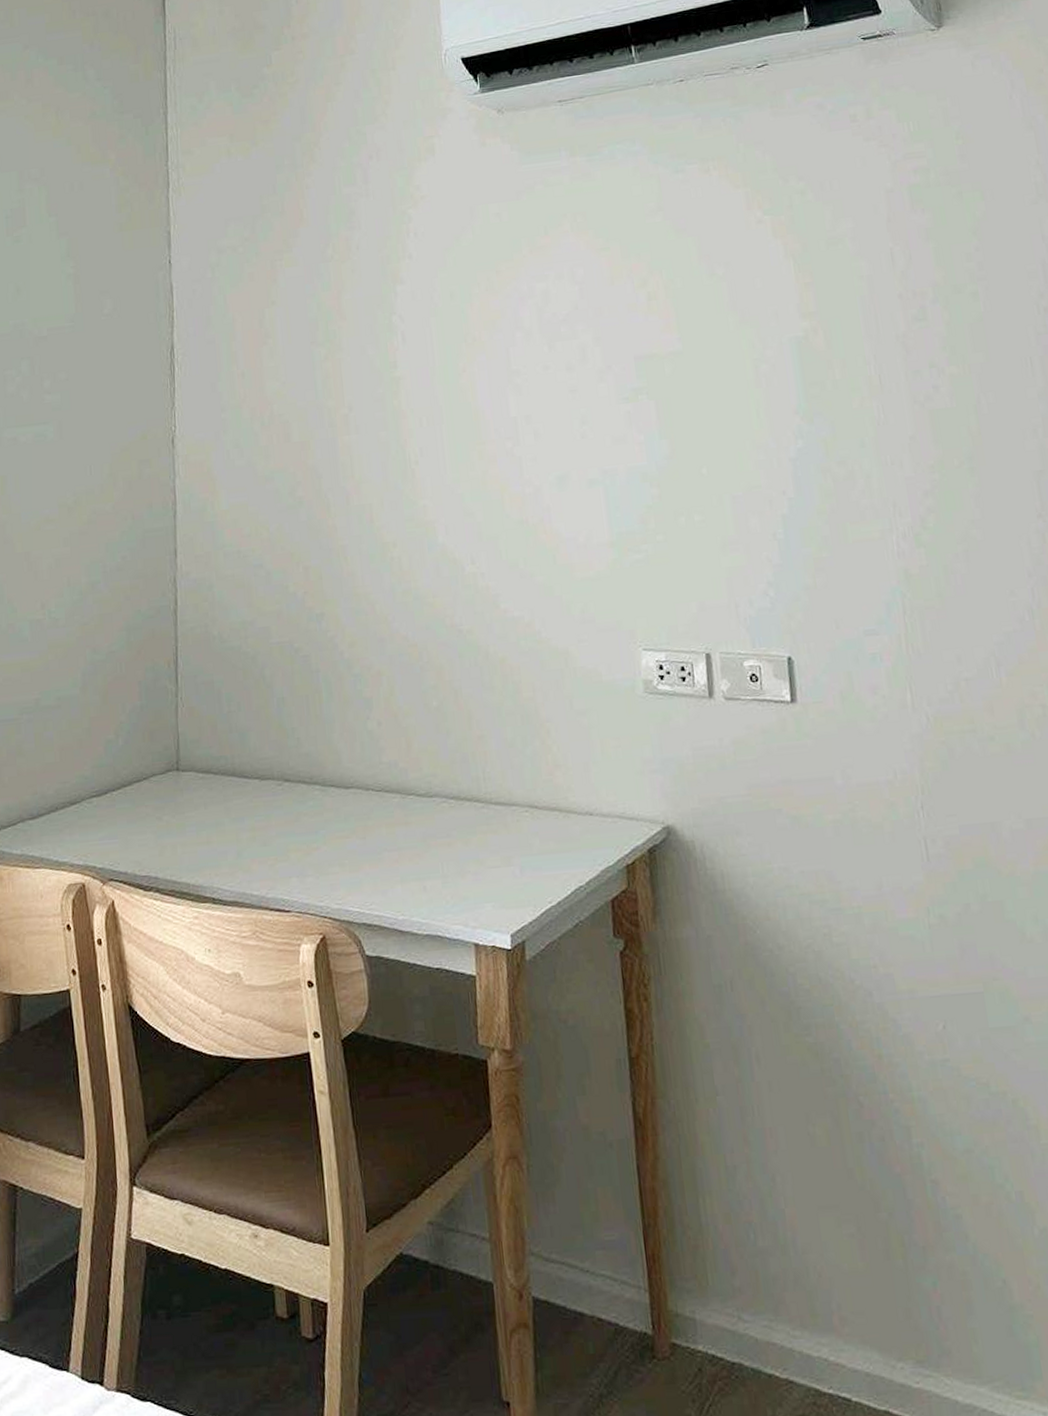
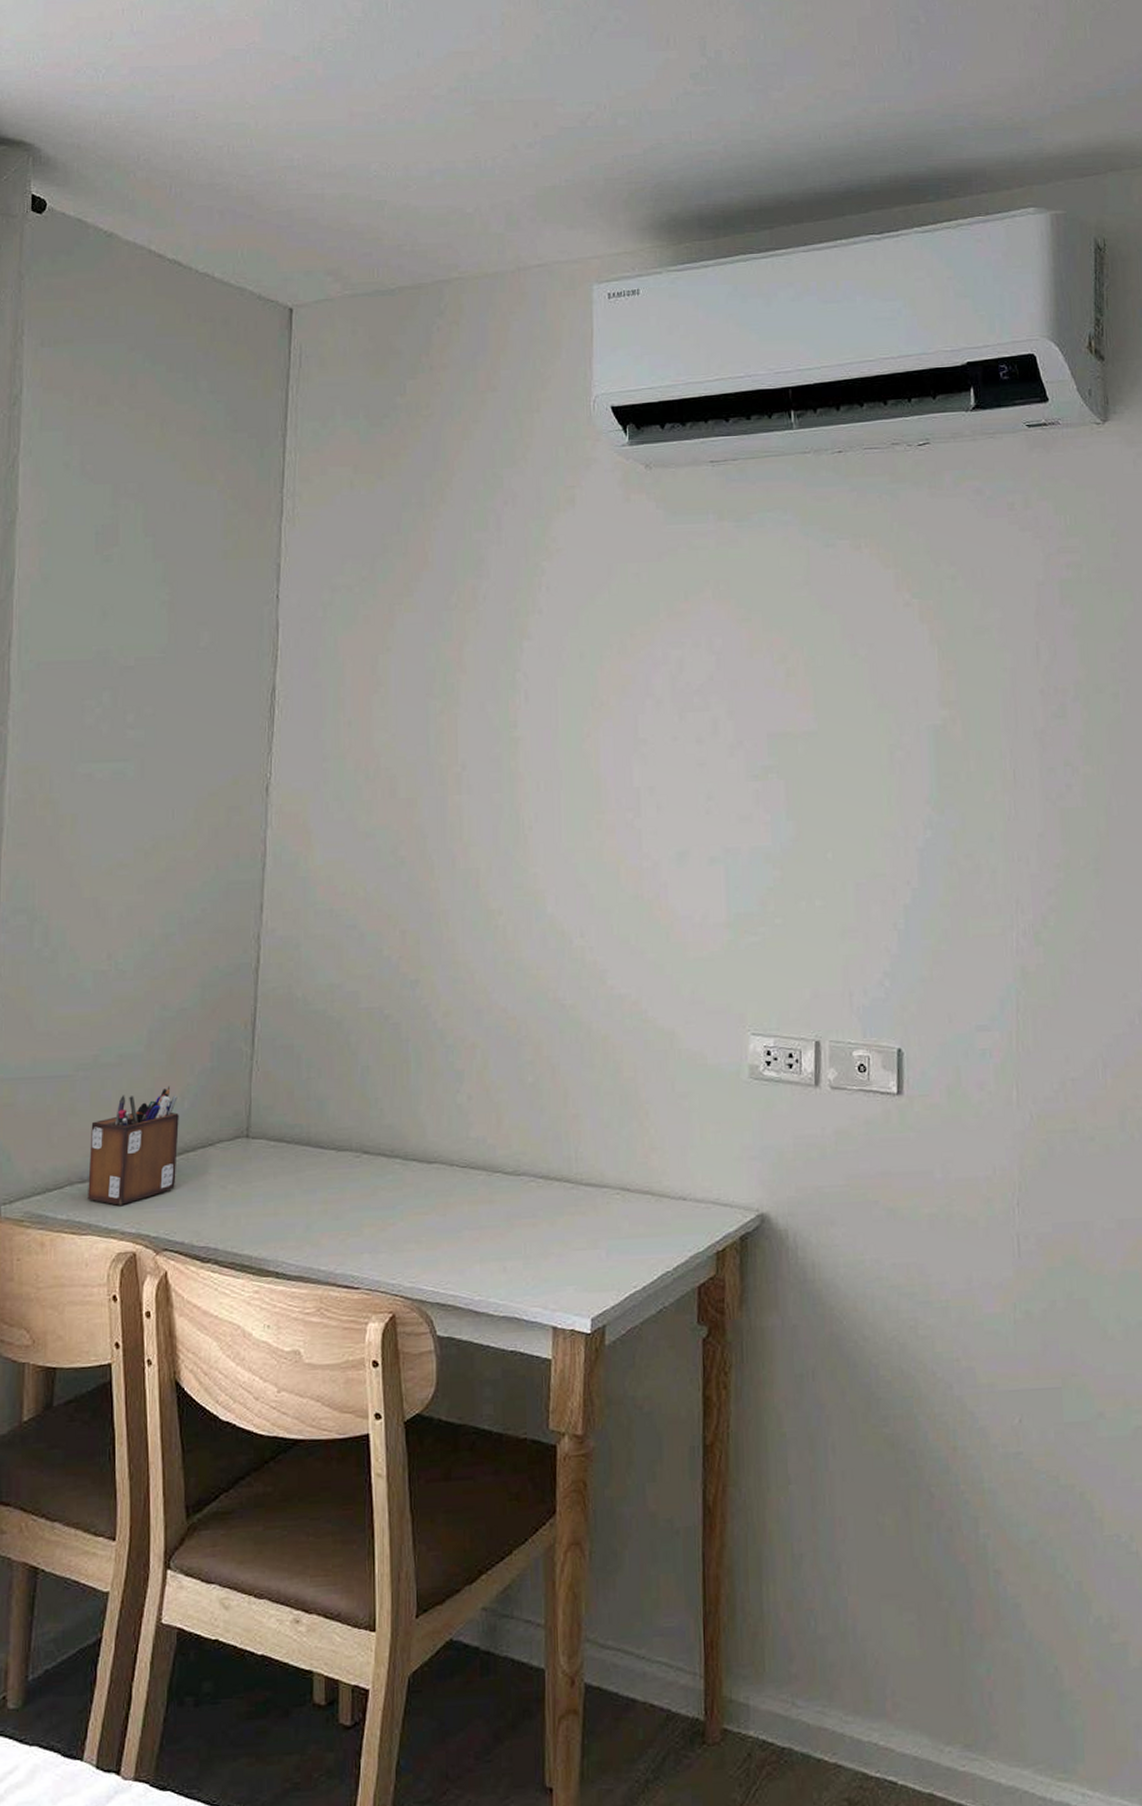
desk organizer: none [37,724,116,839] -> present [88,1086,179,1205]

